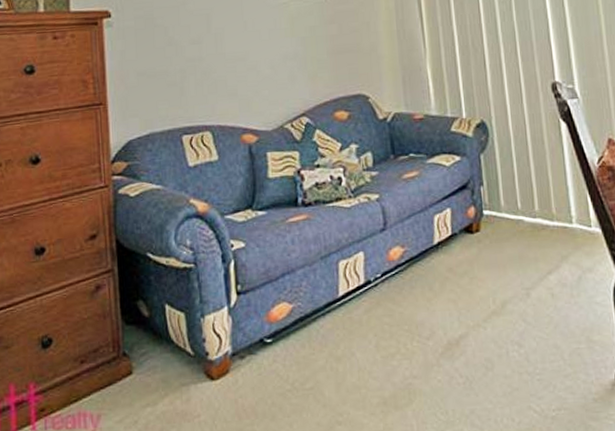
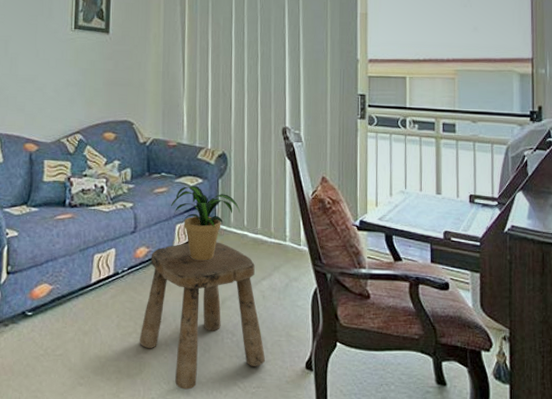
stool: none [404,232,565,420] -> present [139,242,266,390]
potted plant: none [425,165,512,257] -> present [171,185,241,261]

